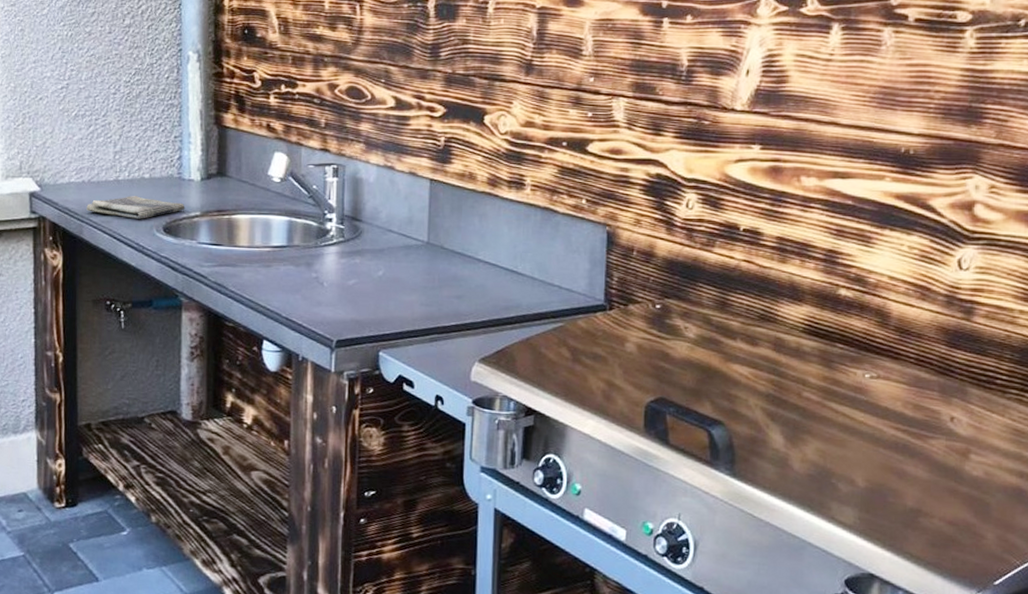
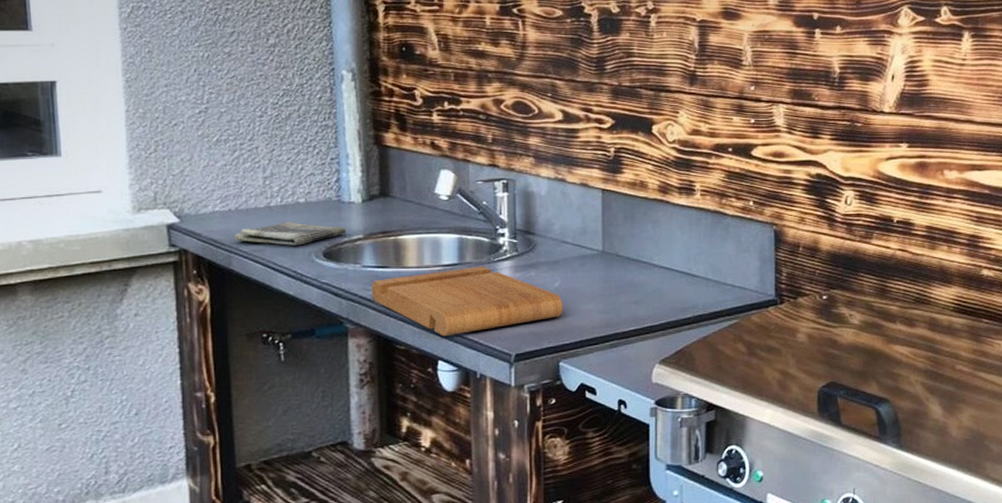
cutting board: none [205,249,385,317] -> present [371,266,563,337]

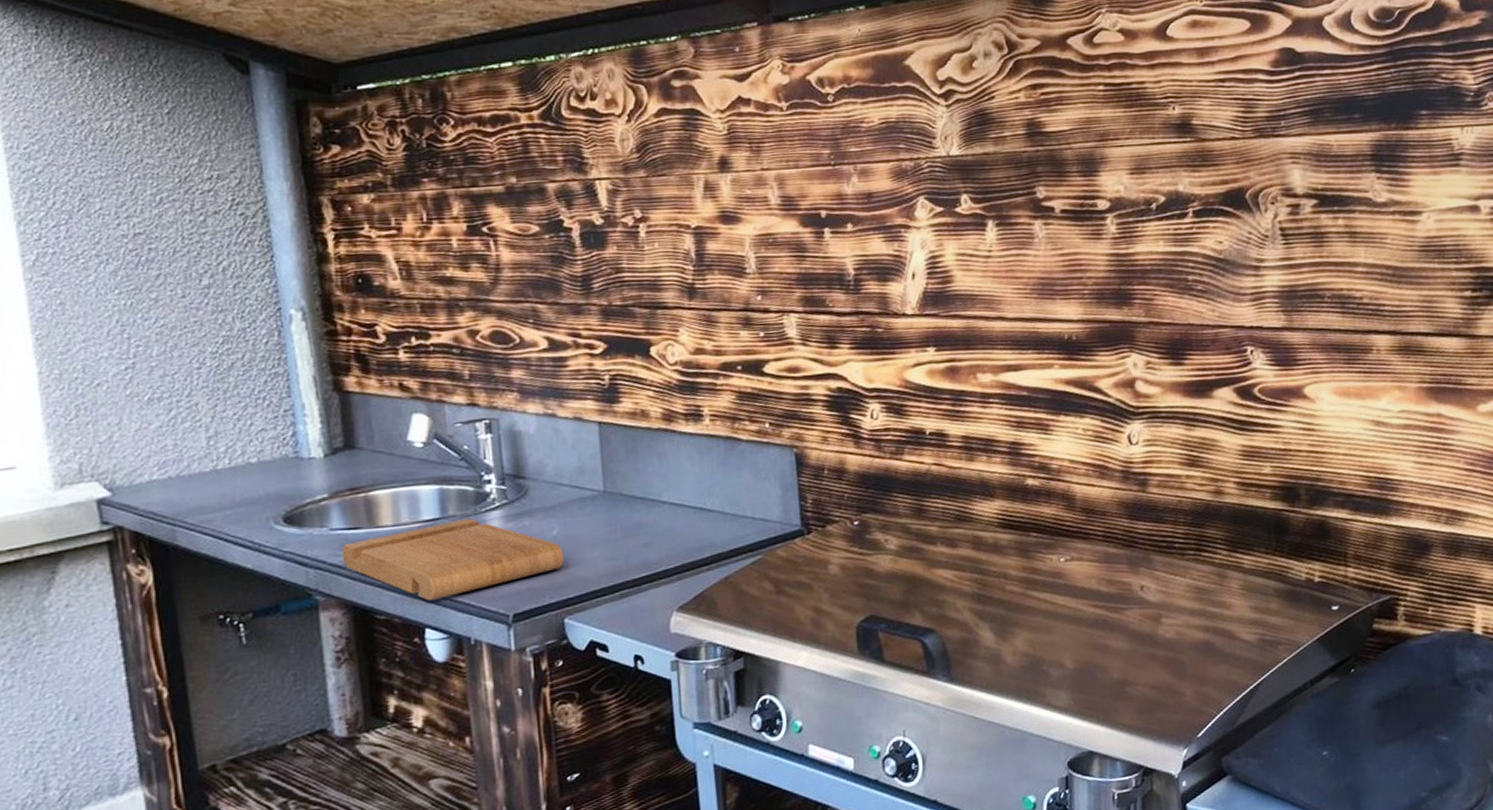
dish towel: present [235,222,347,246] -> none [177,485,309,514]

